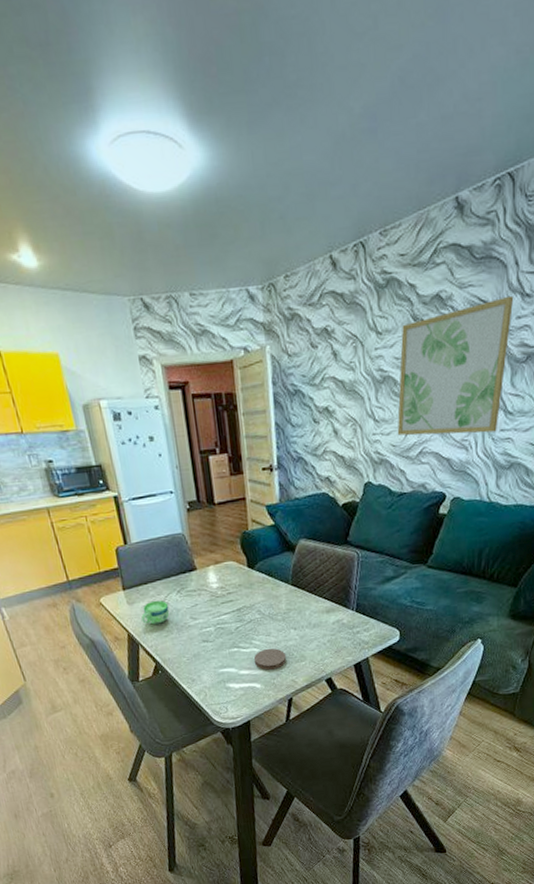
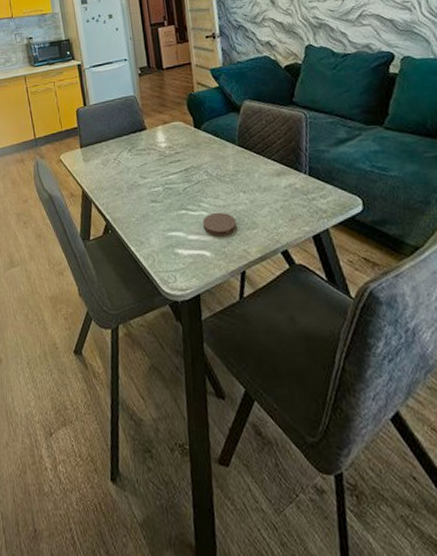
cup: present [141,600,170,625] -> none [95,158,121,182]

